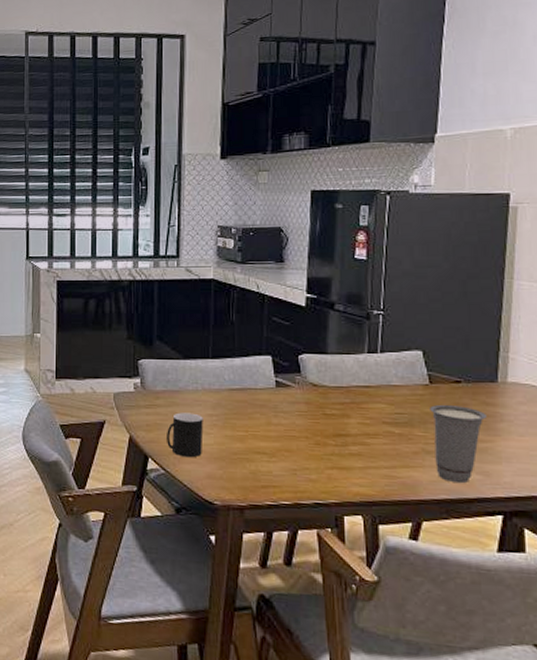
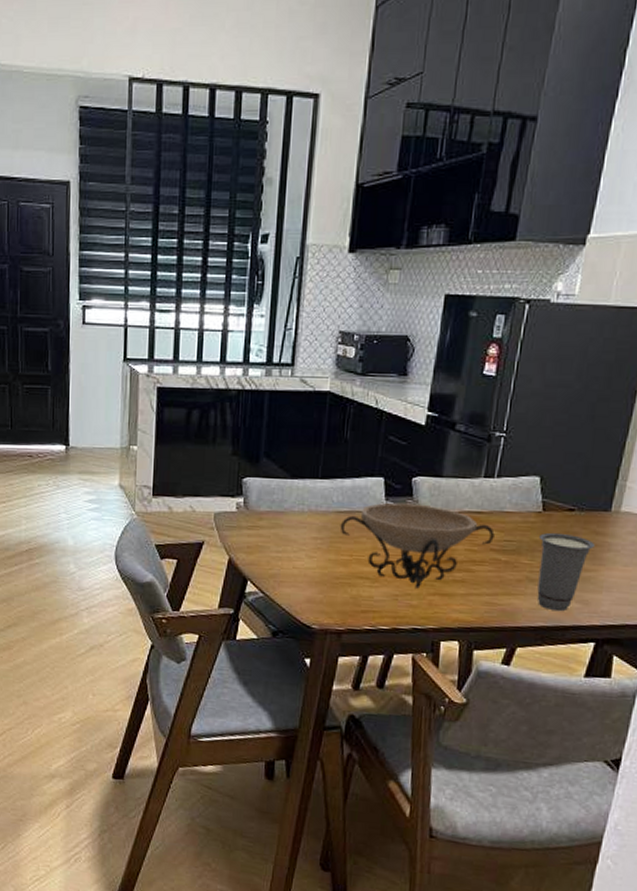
cup: present [167,412,204,458] -> none [267,535,307,582]
decorative bowl: none [233,379,385,463] -> present [340,502,495,589]

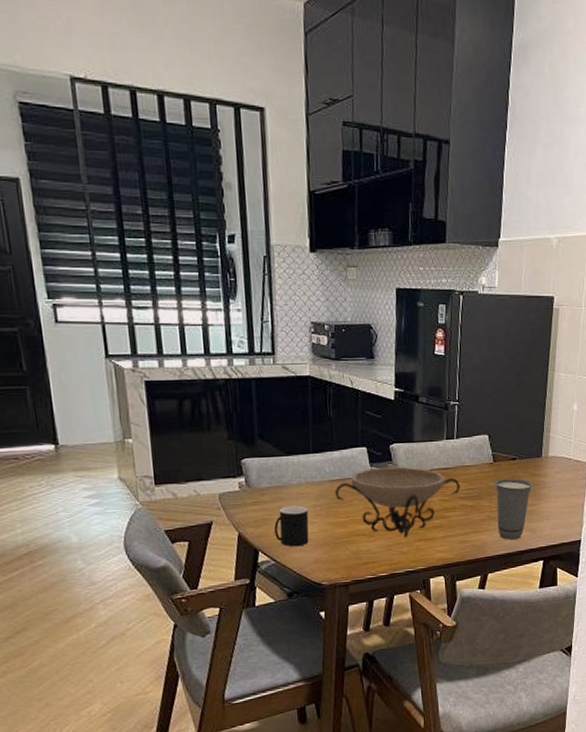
cup: none [267,535,307,582] -> present [274,505,309,547]

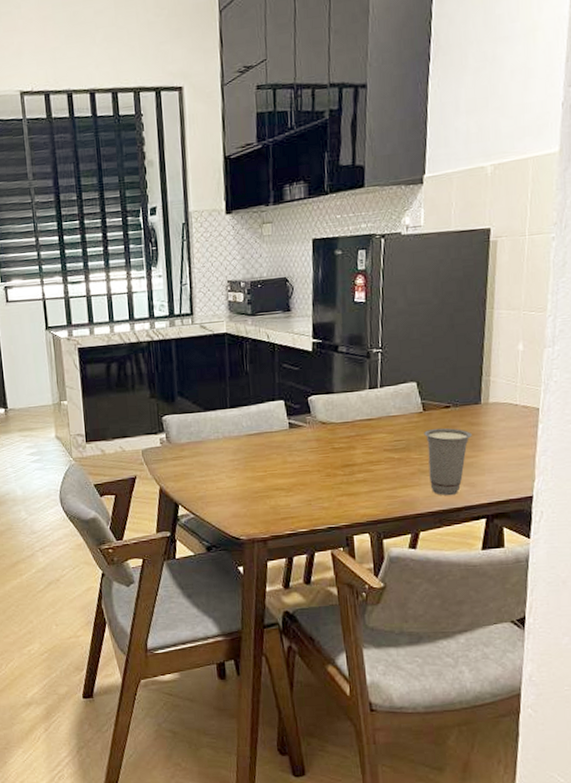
cup: present [274,505,309,547] -> none [193,460,227,501]
decorative bowl: present [334,467,460,538] -> none [252,419,386,492]

